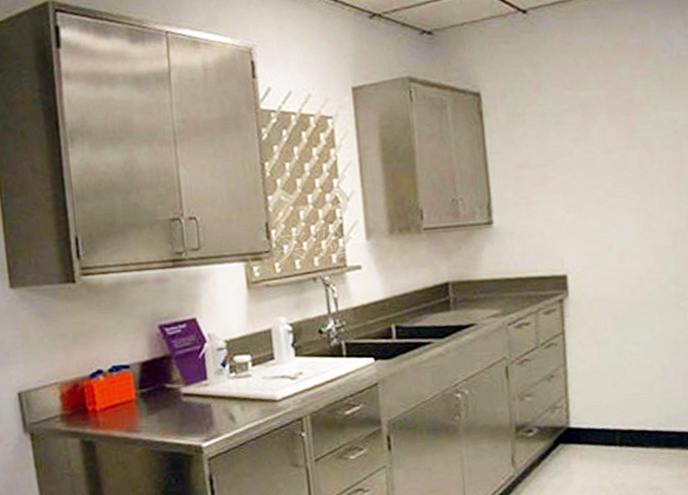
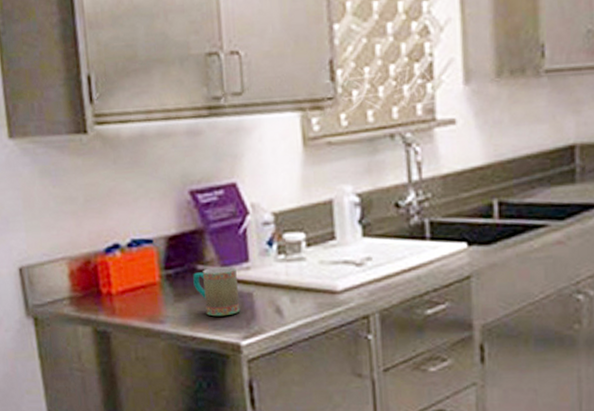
mug: none [162,384,201,425] -> present [193,266,240,317]

